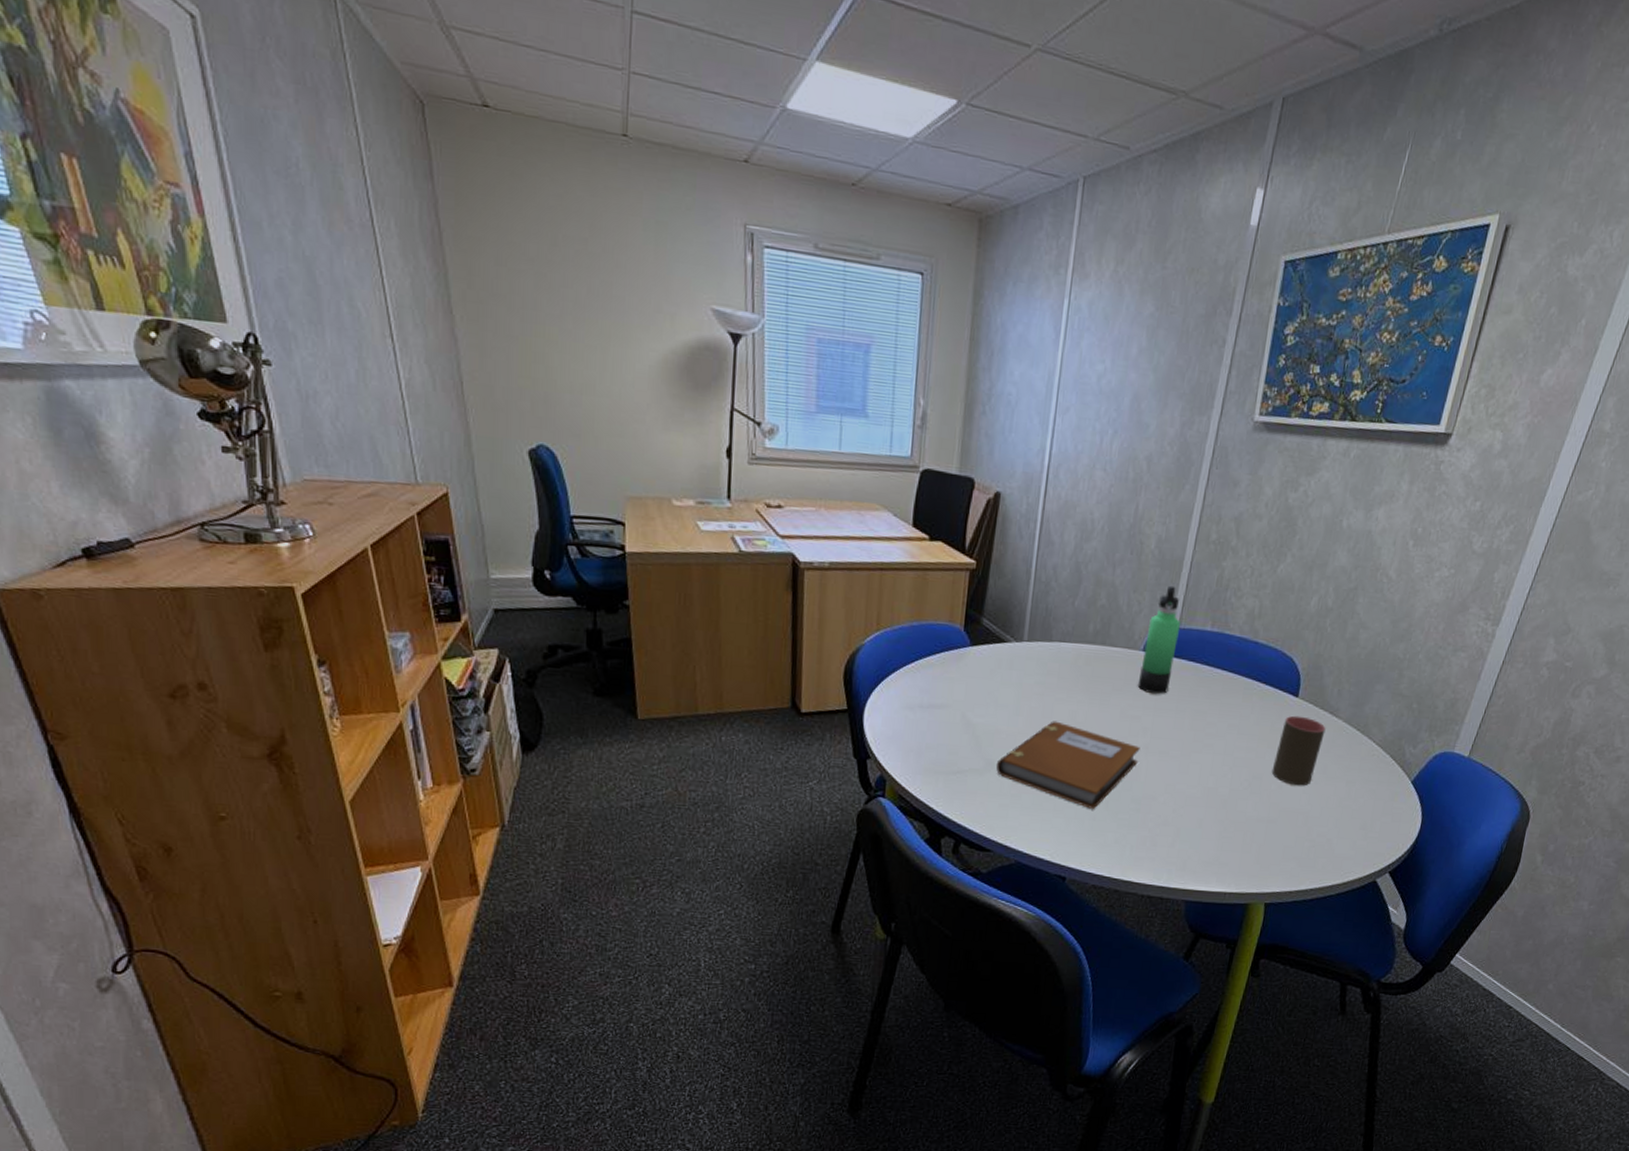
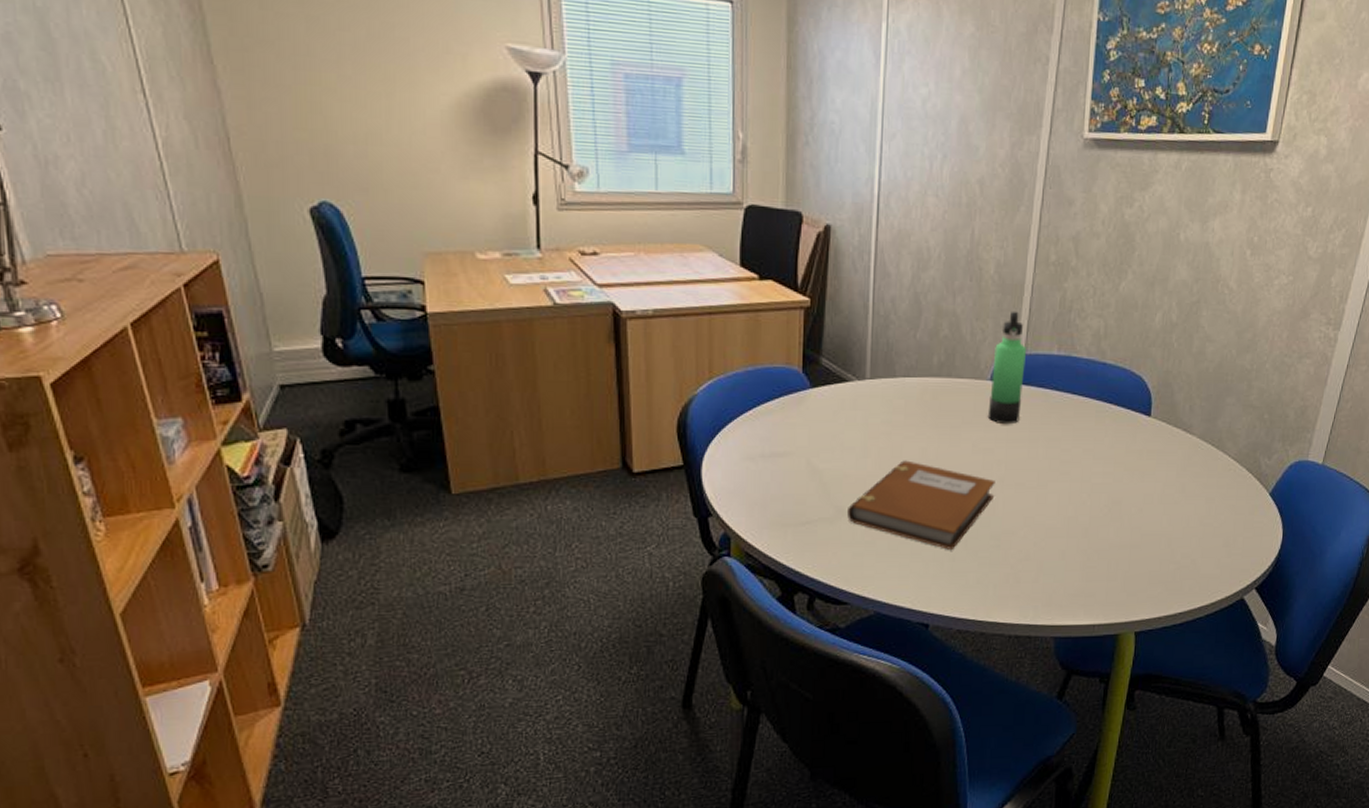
cup: present [1271,715,1326,786] -> none [1130,435,1181,507]

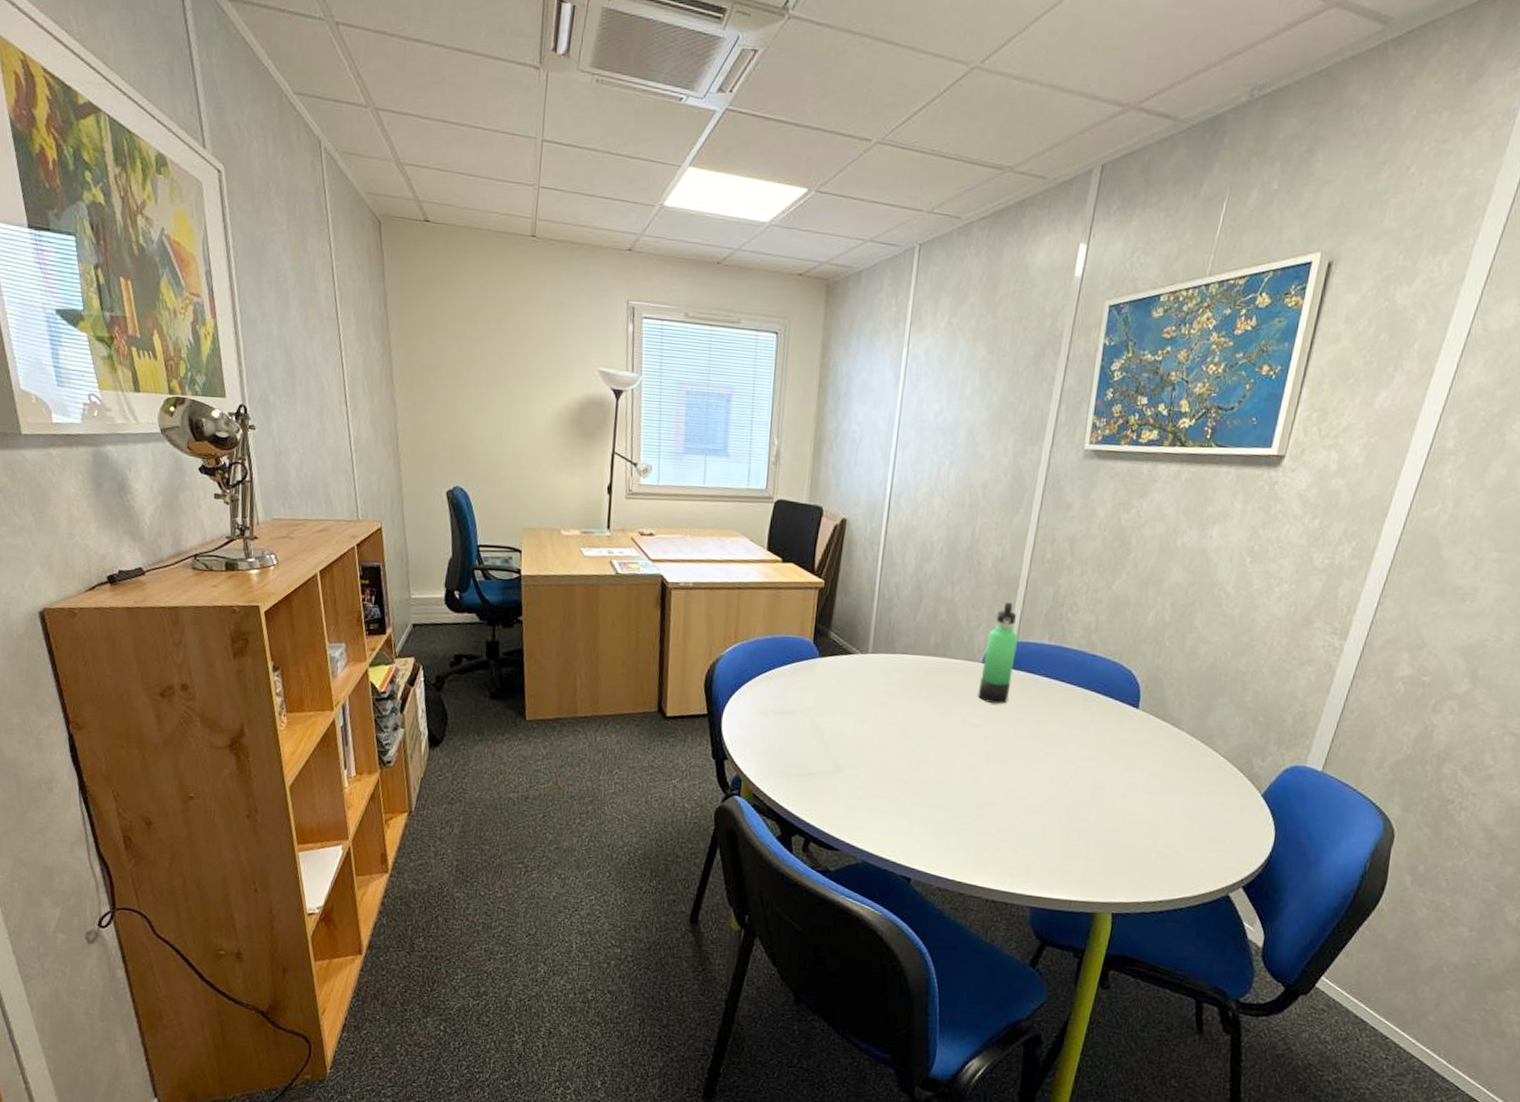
notebook: present [848,460,995,551] -> none [844,727,982,814]

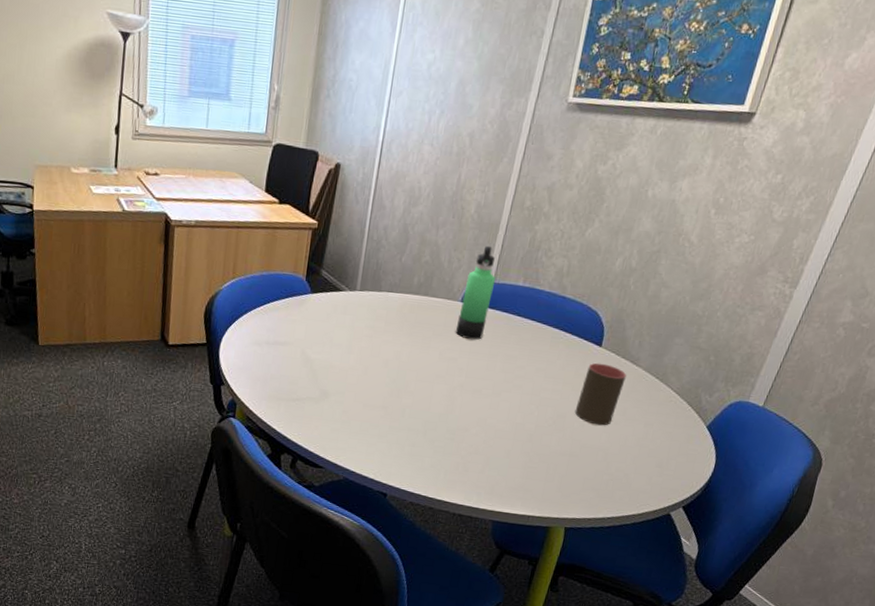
cup: none [1114,726,1168,797] -> present [574,362,627,426]

